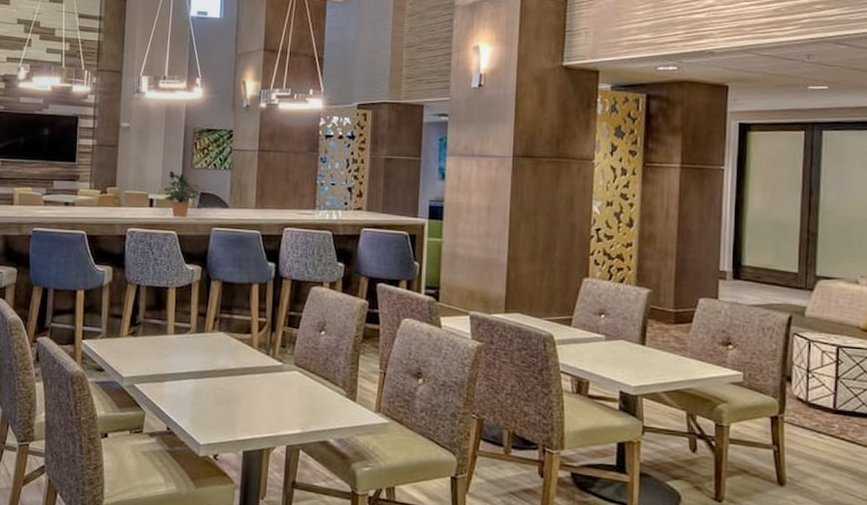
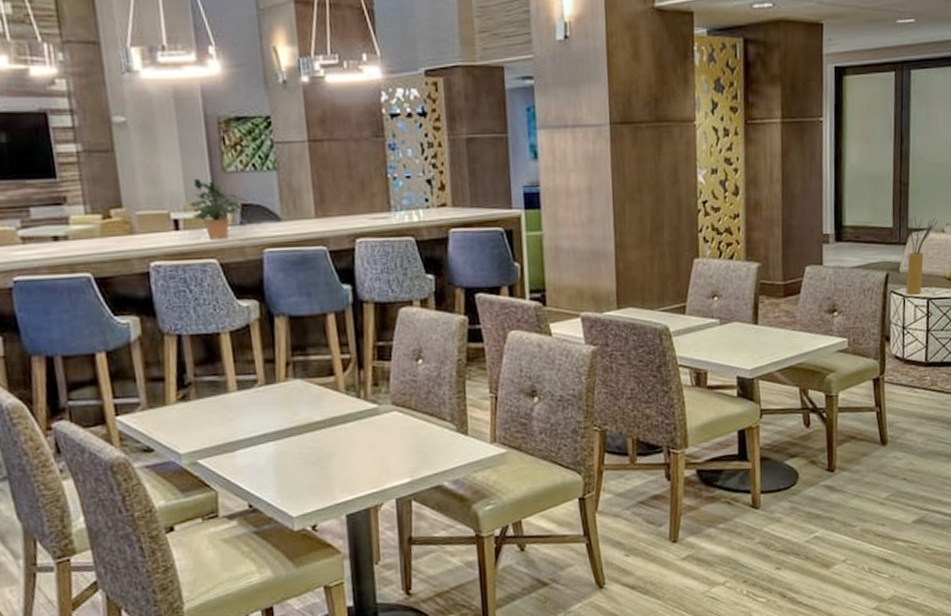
vase: none [812,264,852,342] -> present [906,215,939,296]

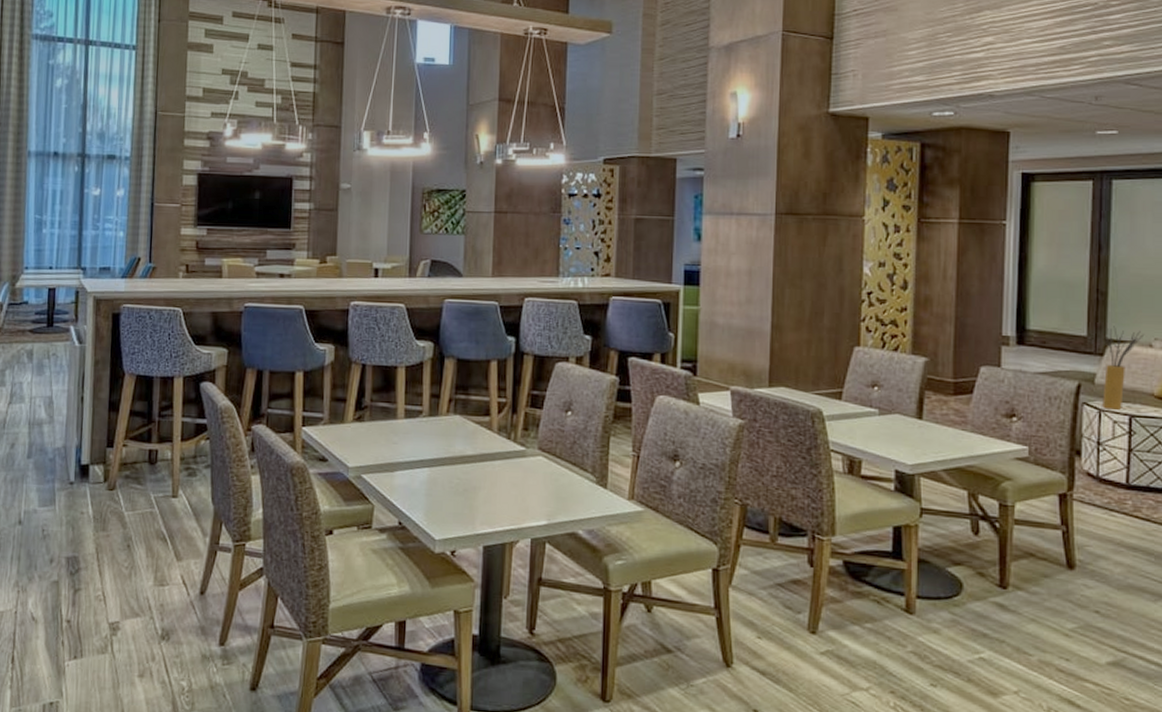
potted plant: present [188,178,248,241] -> none [388,236,437,289]

